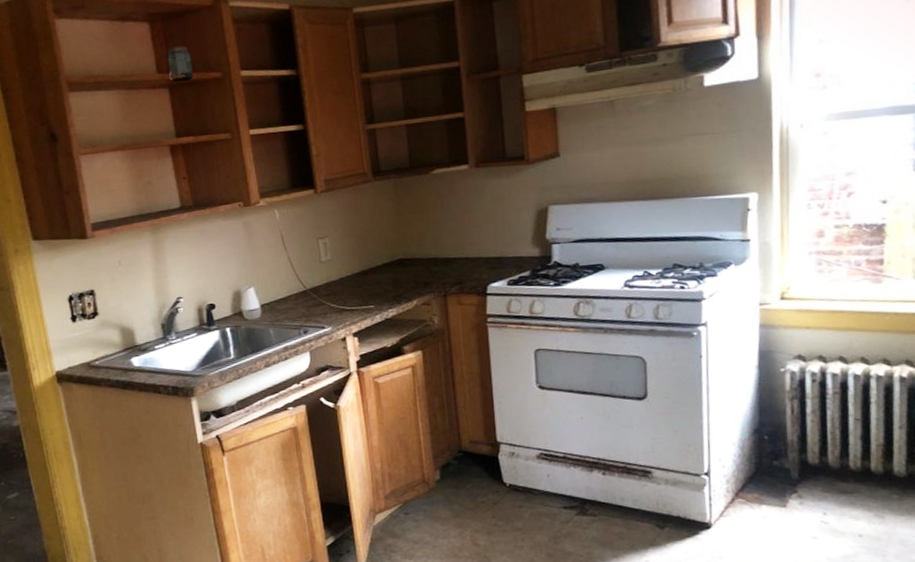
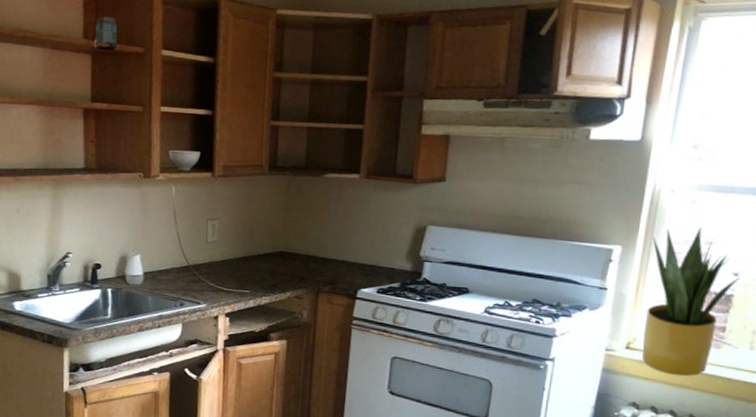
bowl: none [265,169,300,193] -> present [168,150,202,171]
planter: none [789,159,889,320] -> present [642,227,739,377]

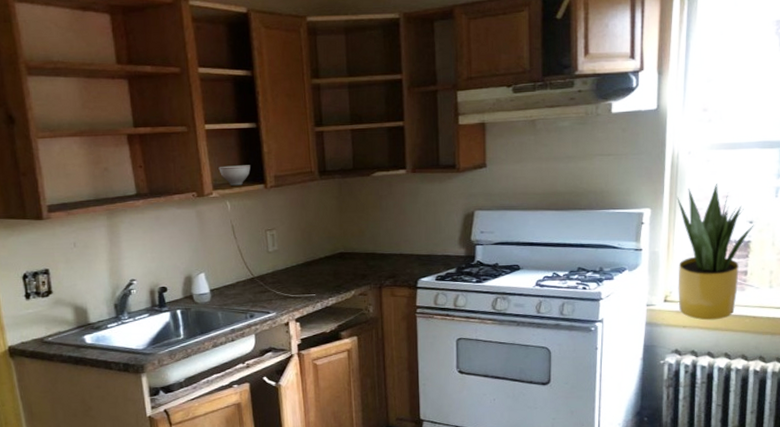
peanut butter: present [94,16,118,51] -> none [127,39,153,75]

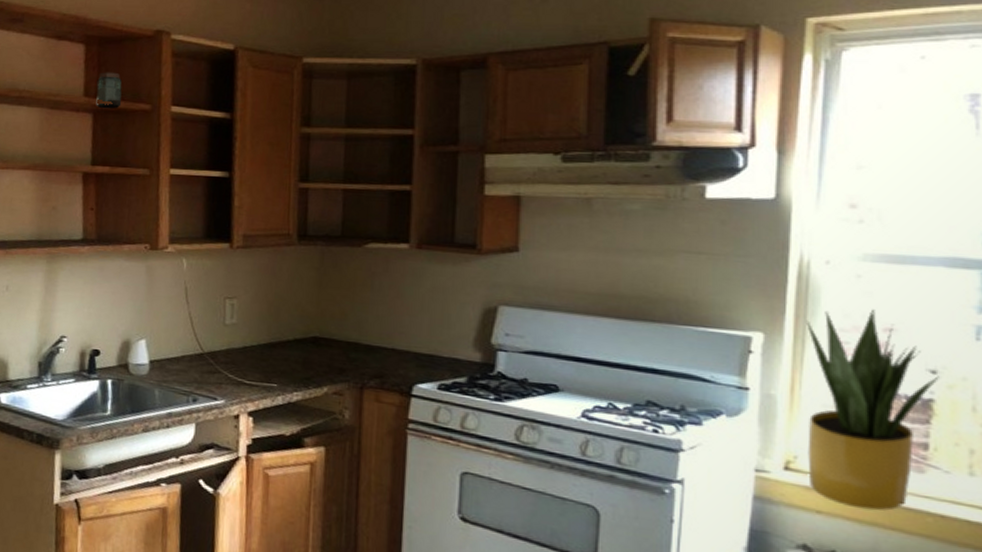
peanut butter: none [127,39,153,75] -> present [96,72,122,109]
bowl: present [218,165,252,186] -> none [179,217,218,242]

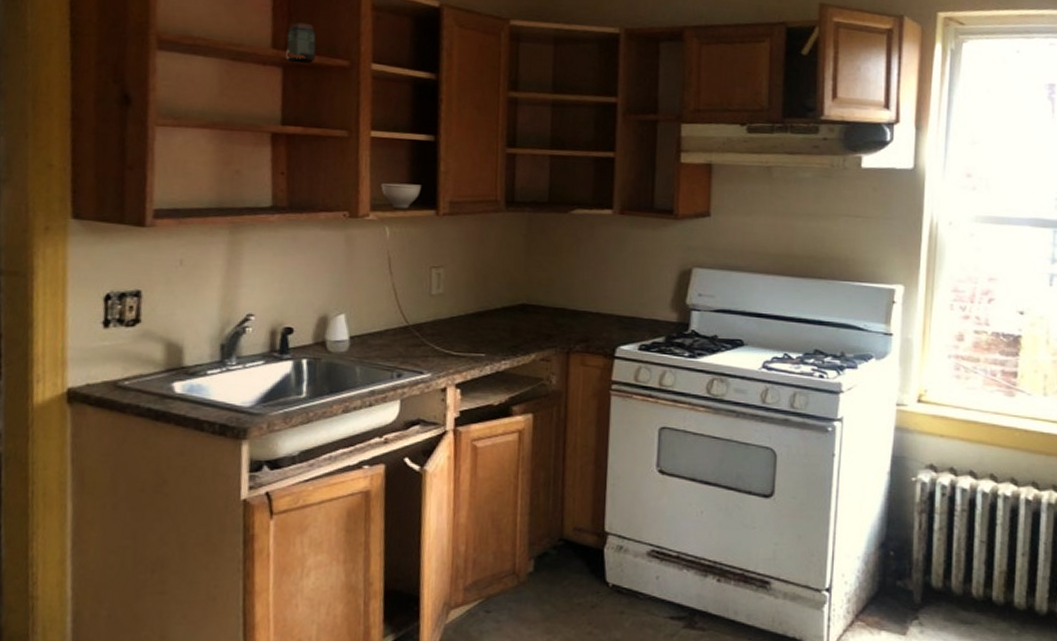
bowl: none [179,217,218,242] -> present [381,183,423,209]
planter: present [806,309,939,511] -> none [934,262,1025,431]

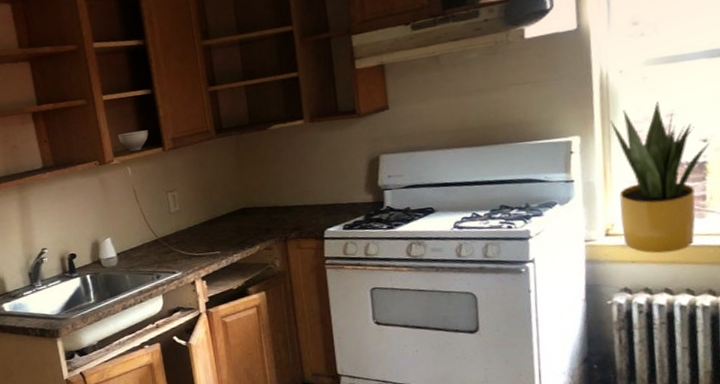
peanut butter: present [286,22,317,64] -> none [27,23,52,56]
planter: none [934,262,1025,431] -> present [610,101,709,254]

